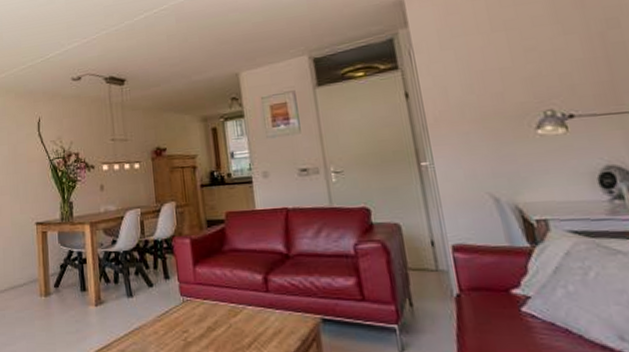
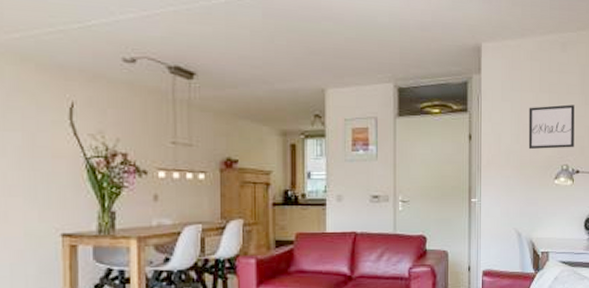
wall art: none [479,38,559,99] -> present [528,104,575,150]

